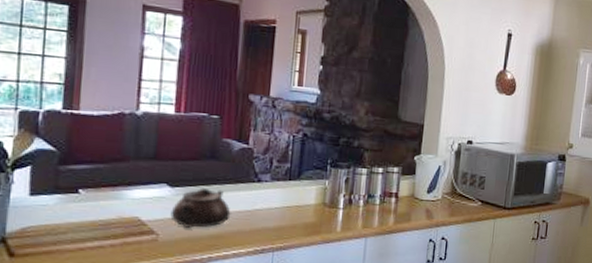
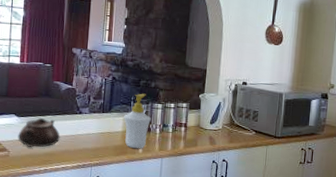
soap bottle: none [317,154,353,226] -> present [124,93,151,148]

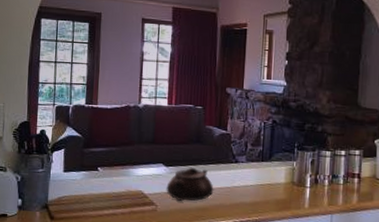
soap bottle: present [124,93,151,148] -> none [286,138,318,203]

